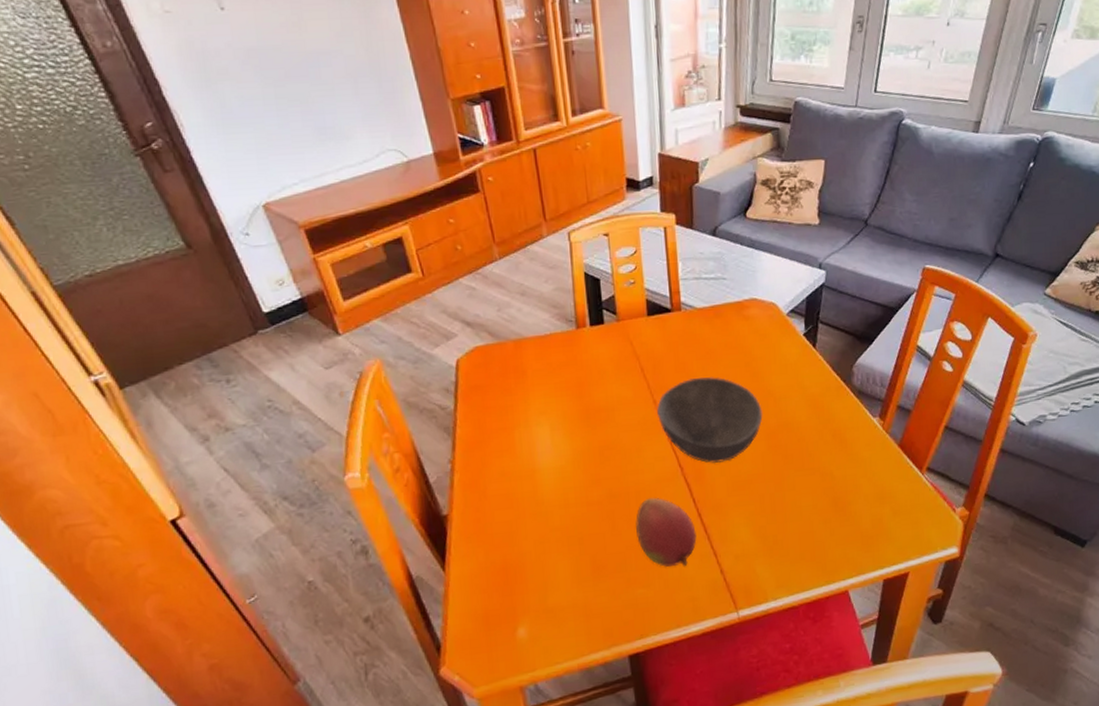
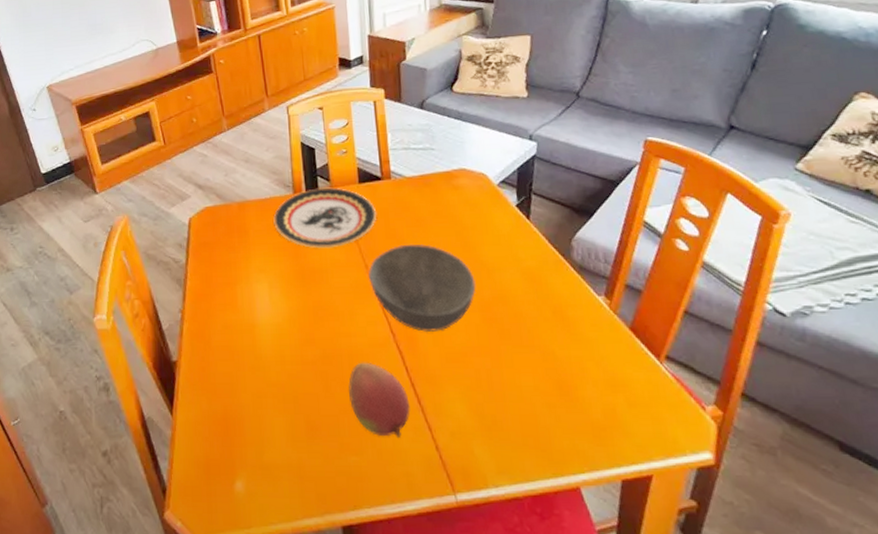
plate: none [554,321,666,386] -> present [273,187,377,249]

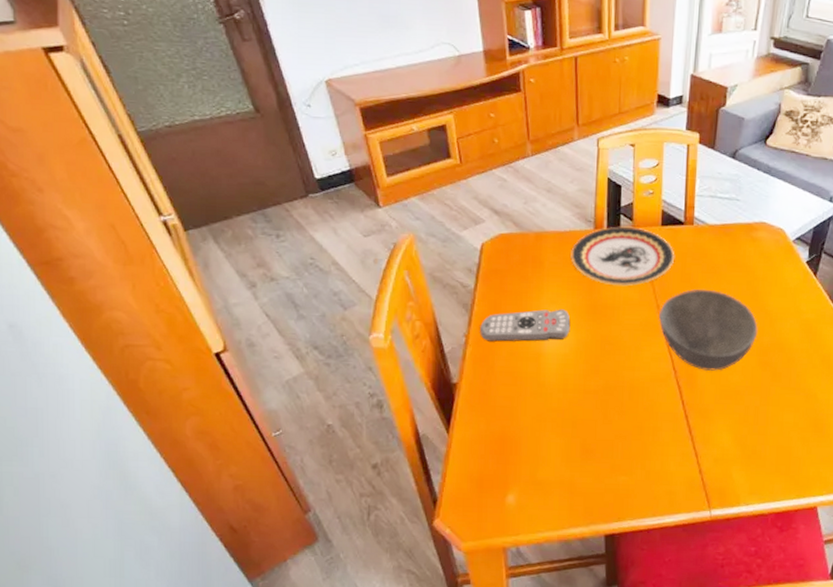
remote control: none [194,277,281,316] -> present [480,309,571,342]
fruit: present [348,362,410,439] -> none [626,394,681,462]

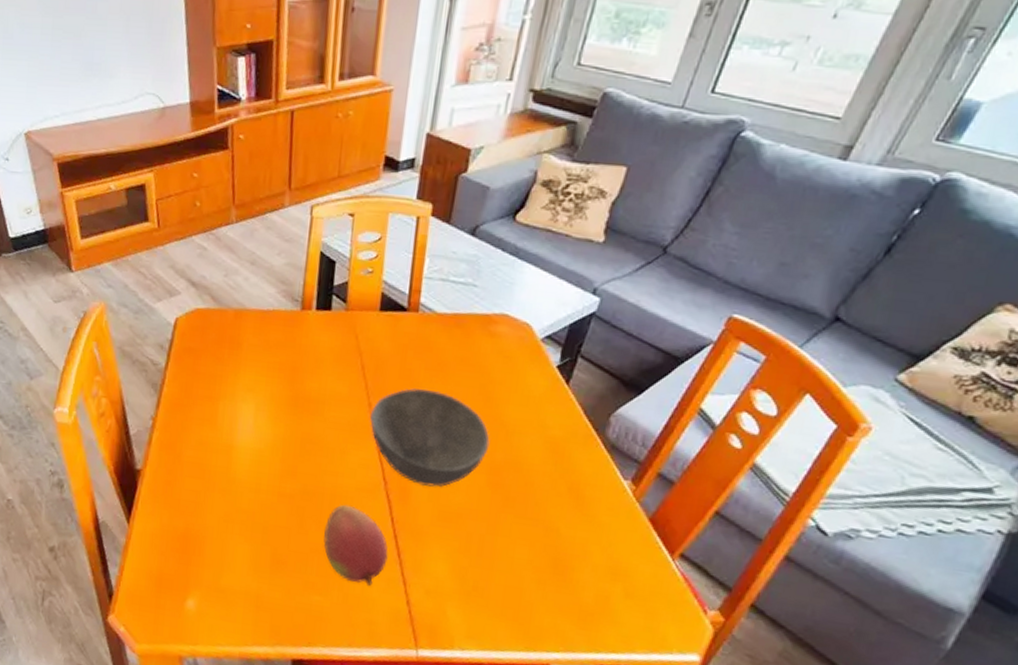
remote control: present [480,309,571,342] -> none [168,397,268,433]
plate: present [571,226,675,286] -> none [272,308,394,378]
fruit: none [626,394,681,462] -> present [323,504,388,587]

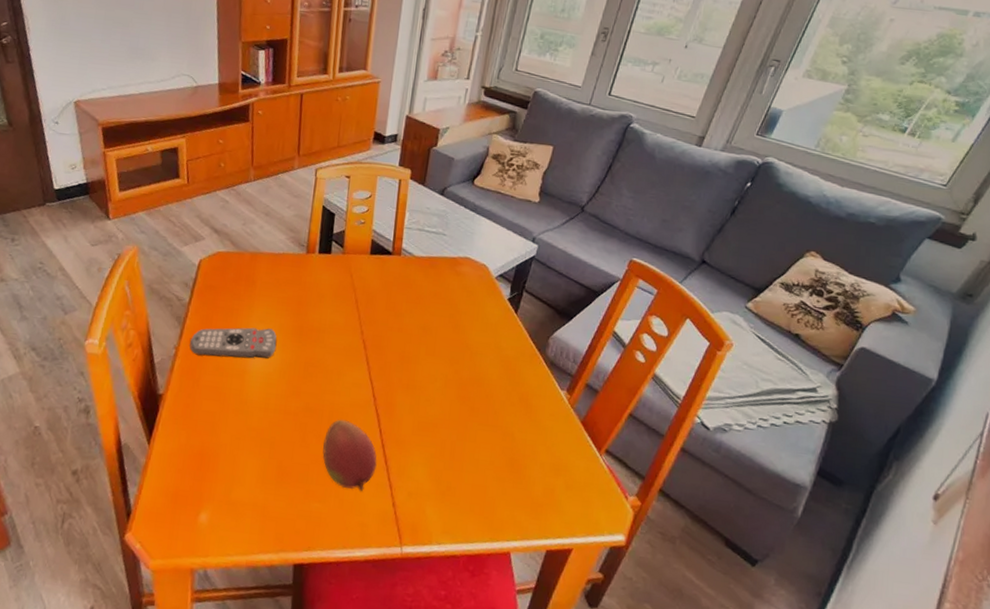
remote control: none [168,397,268,433] -> present [189,327,277,359]
bowl: present [370,388,490,488] -> none [362,318,458,402]

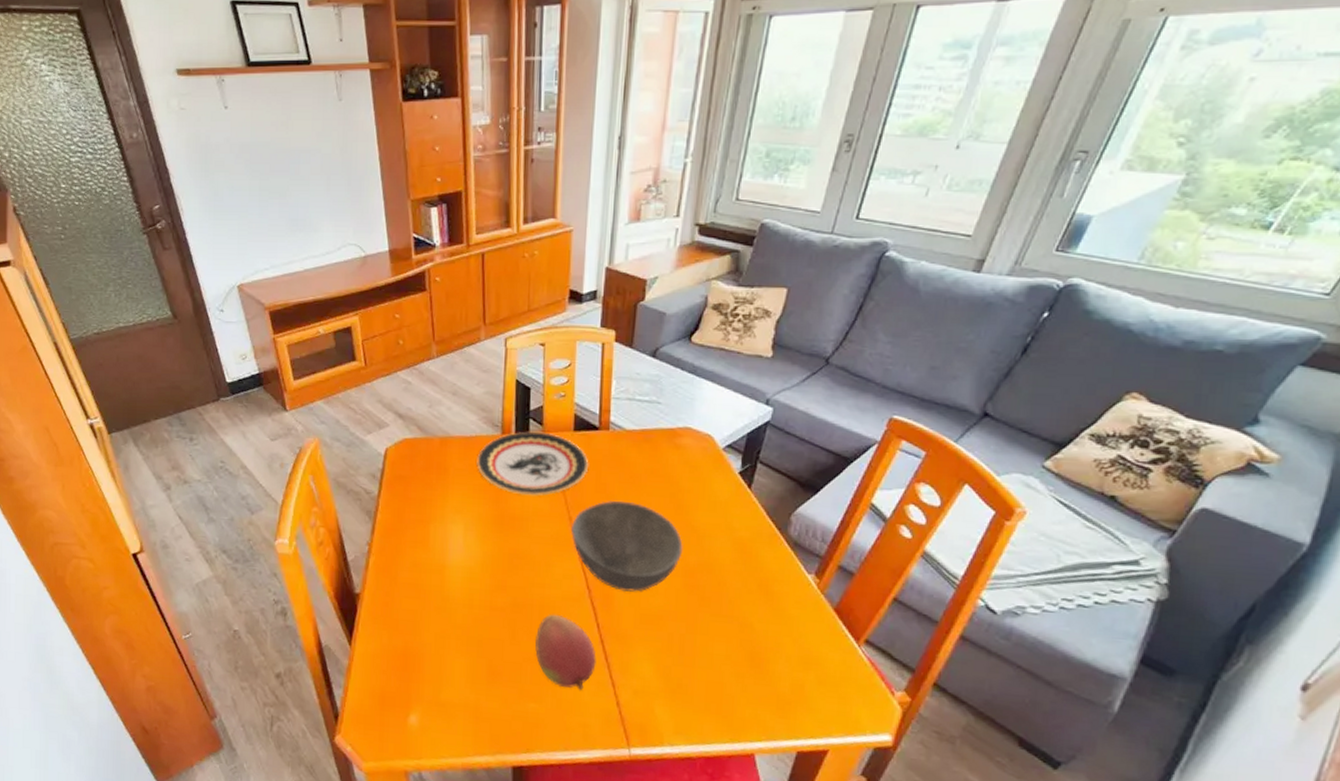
remote control: present [189,327,277,359] -> none [383,519,477,553]
plate: none [282,252,382,311] -> present [477,431,589,496]
bowl: none [362,318,458,402] -> present [571,501,683,593]

